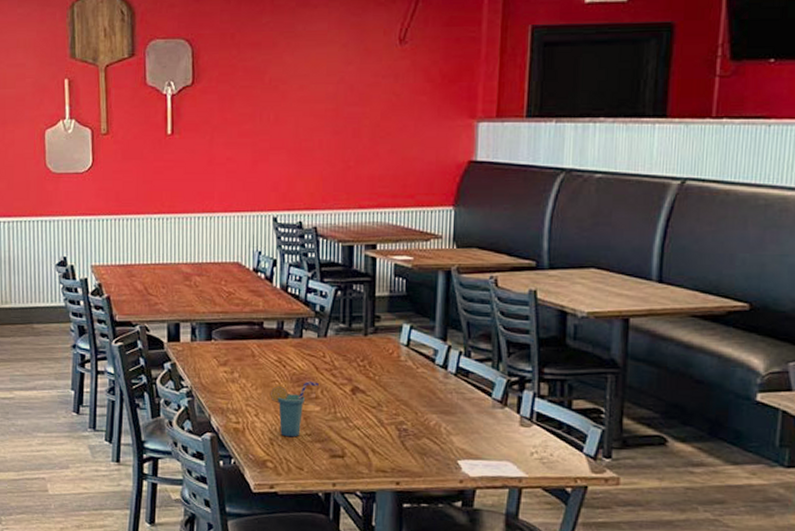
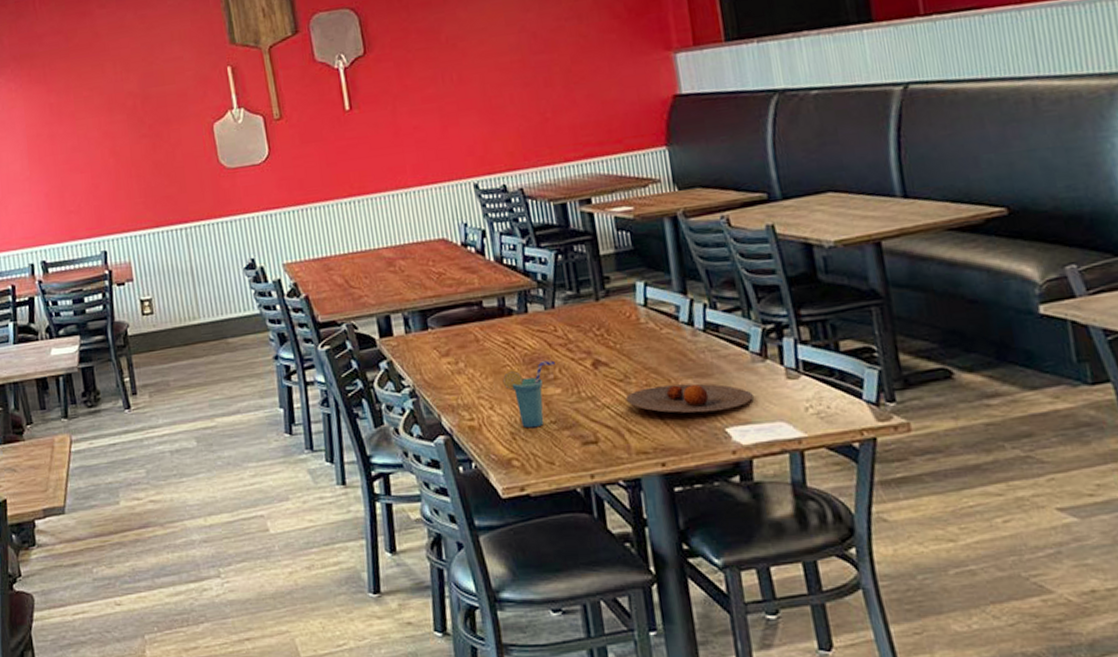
plate: none [375,416,487,445] -> present [625,383,753,413]

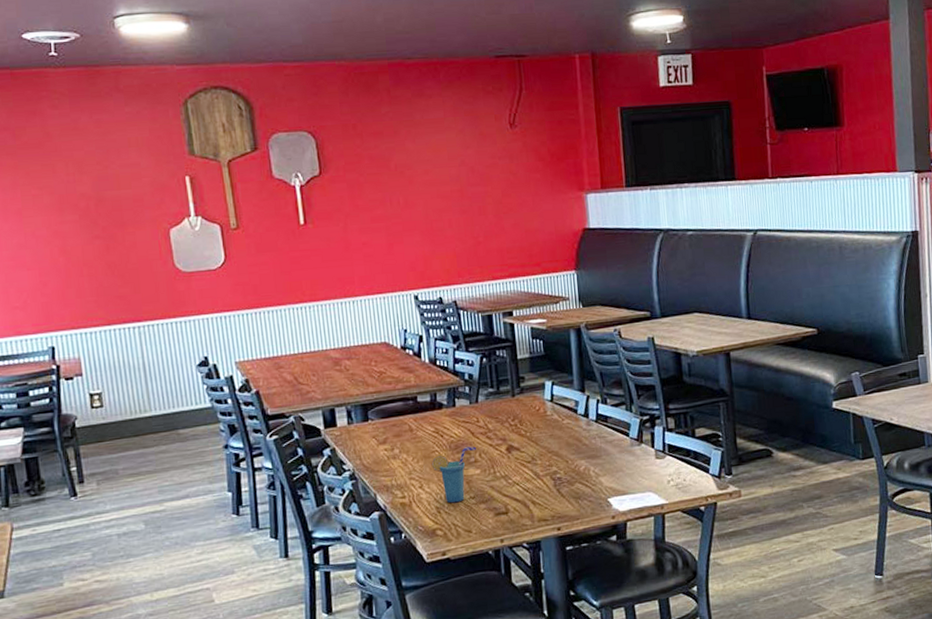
plate: present [625,383,753,413] -> none [532,463,630,488]

